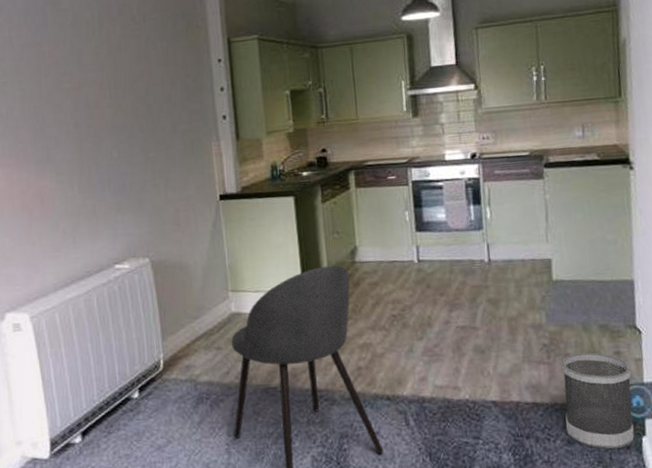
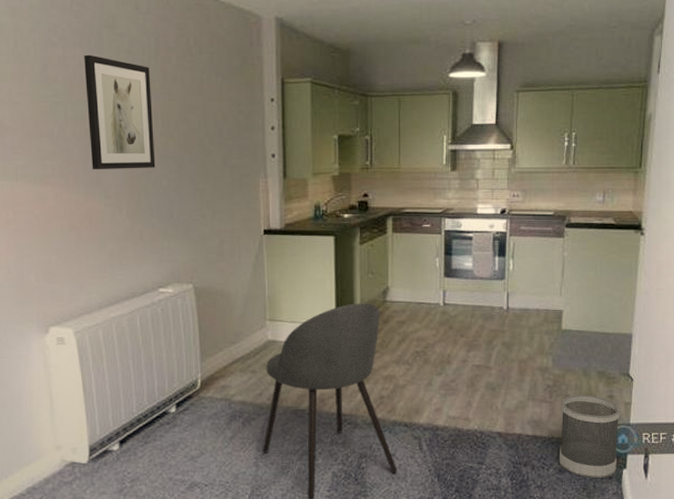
wall art: none [29,32,105,147] -> present [84,54,156,170]

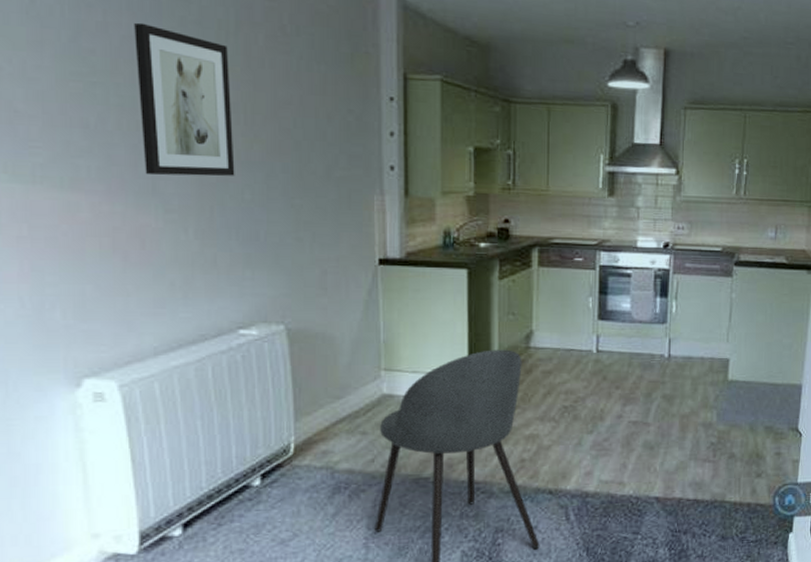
wastebasket: present [559,395,620,479] -> none [721,452,788,545]

